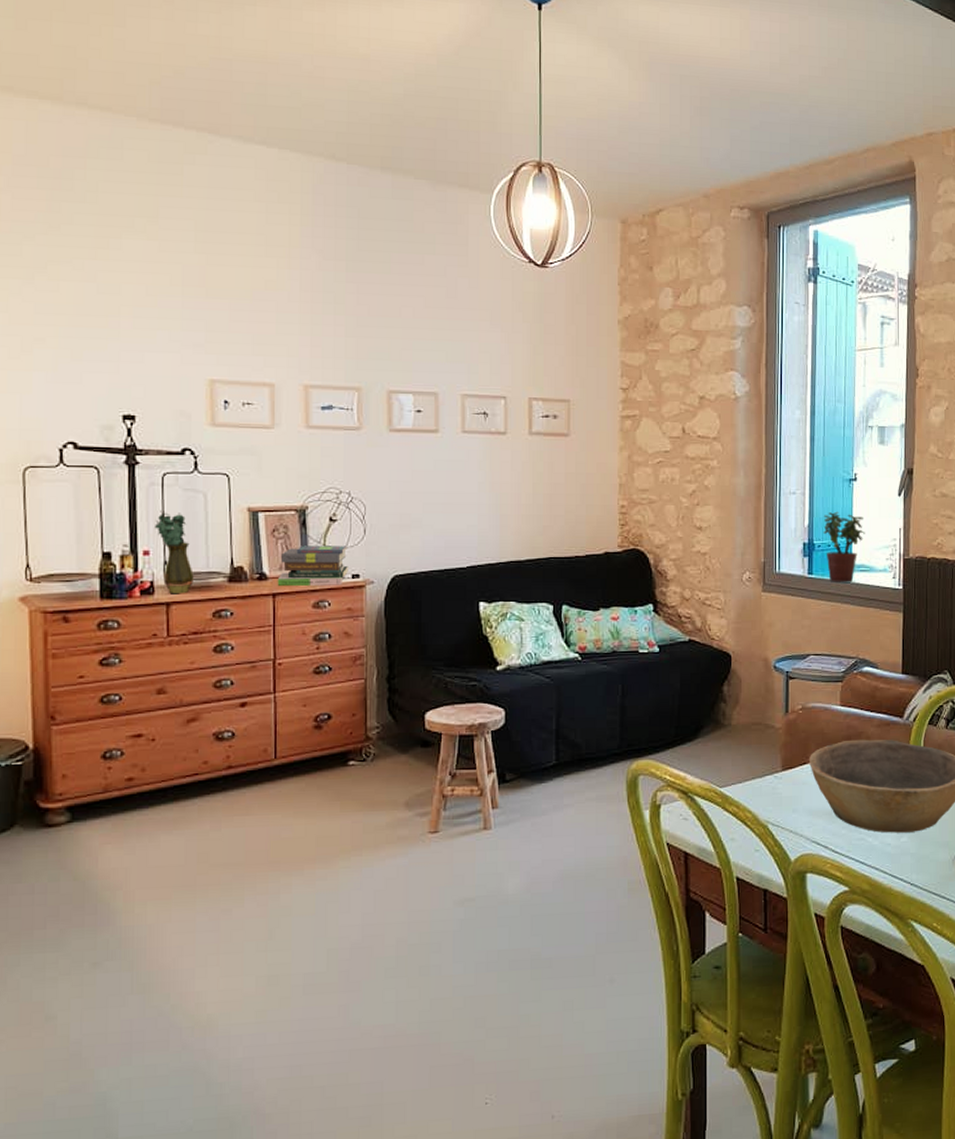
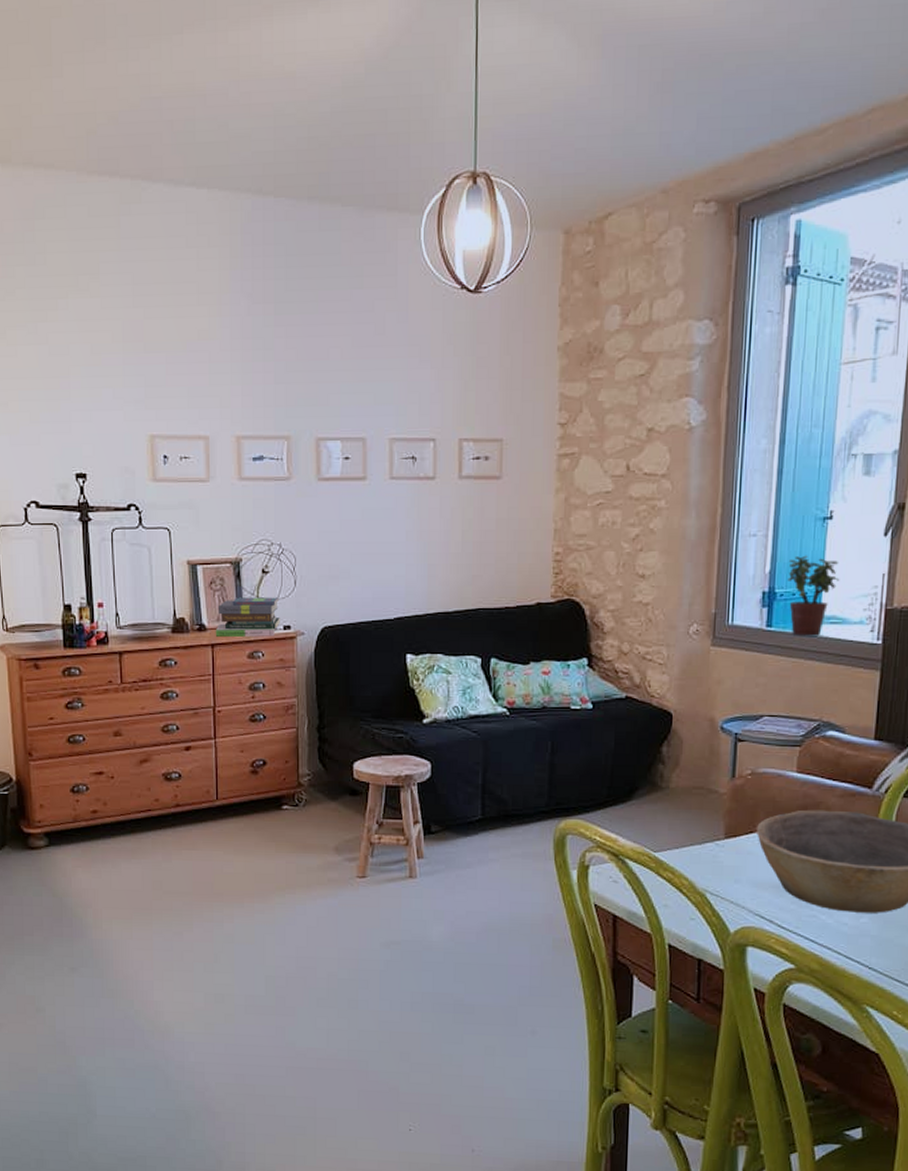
vase: present [155,509,194,594] -> none [107,564,142,644]

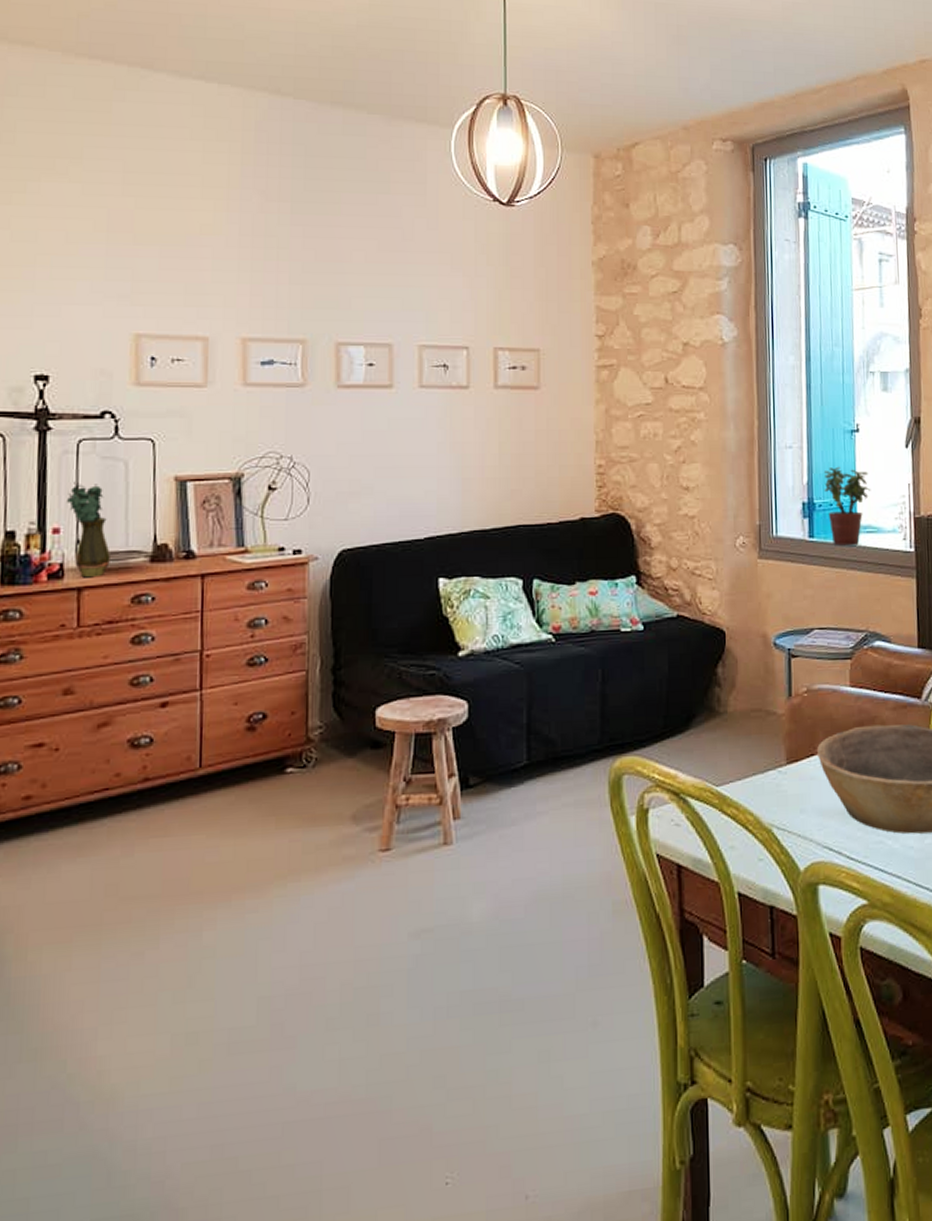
vase: none [107,564,142,644] -> present [67,481,111,578]
books: present [215,597,280,638] -> none [206,517,289,567]

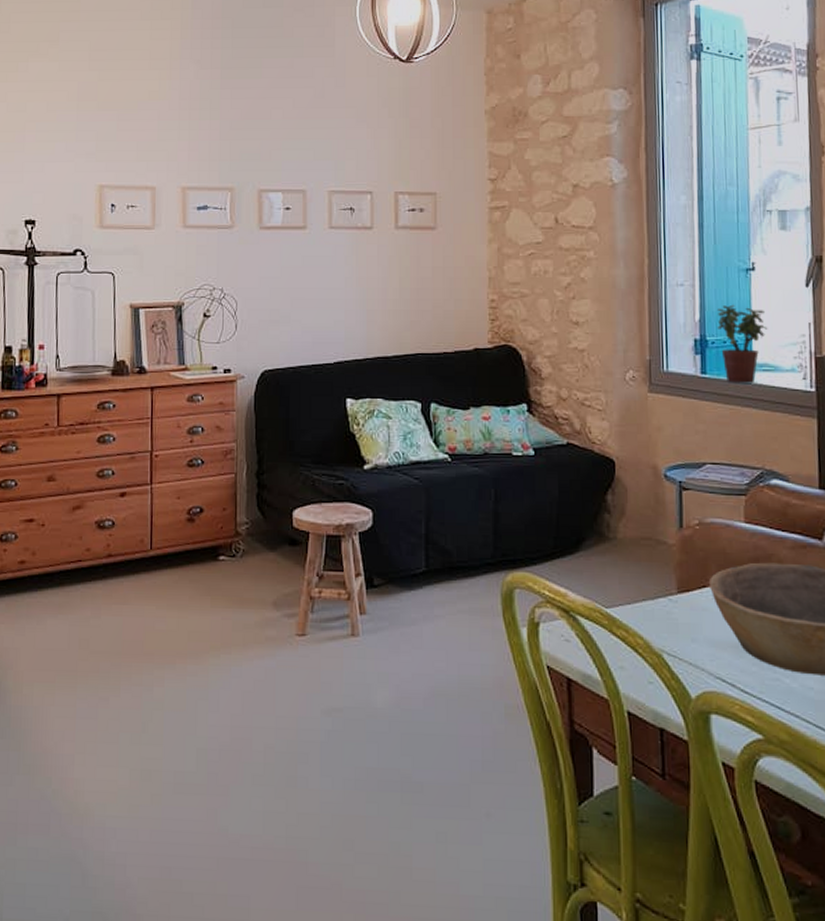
vase: present [67,481,111,578] -> none [49,306,82,387]

